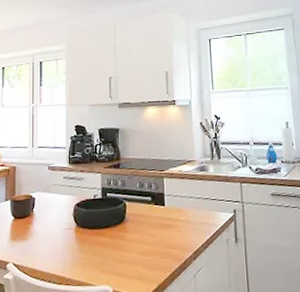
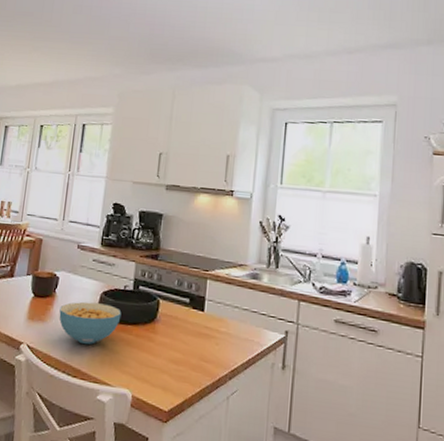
cereal bowl: none [39,214,94,254] -> present [59,301,122,345]

